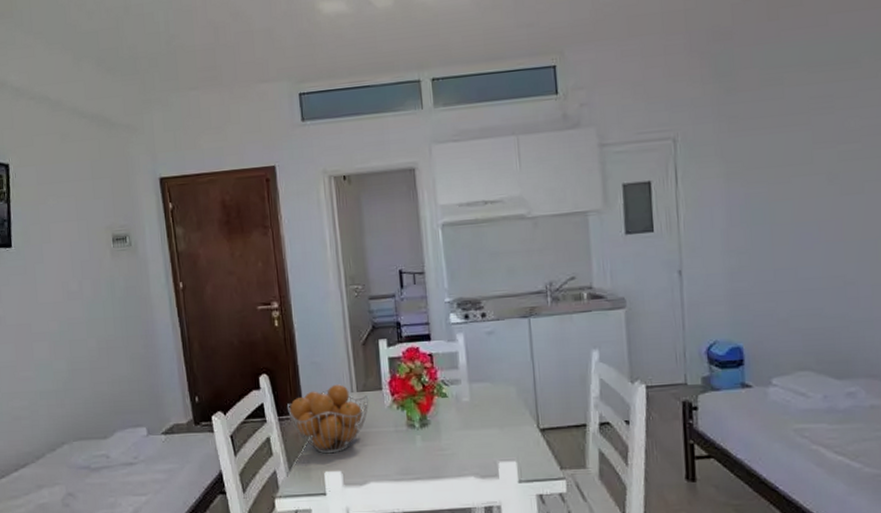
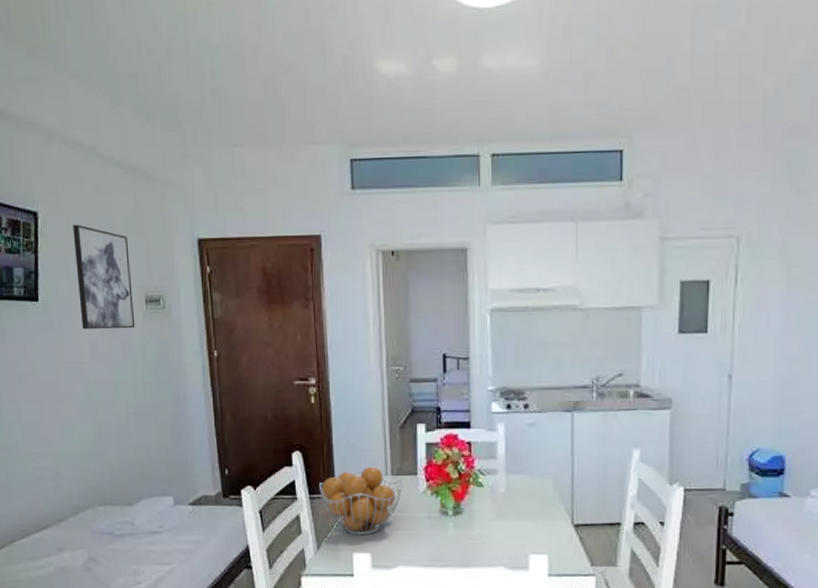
wall art: none [42,172,104,271] -> present [73,224,135,330]

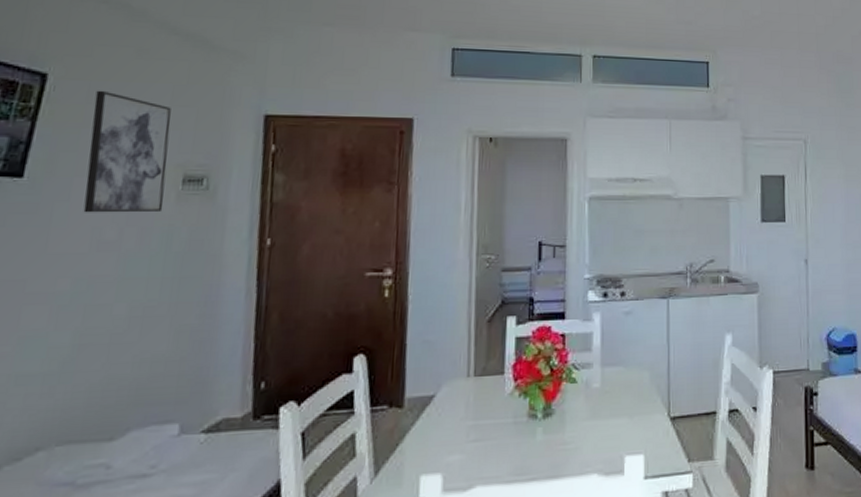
fruit basket: present [319,466,403,536] -> none [385,367,488,453]

